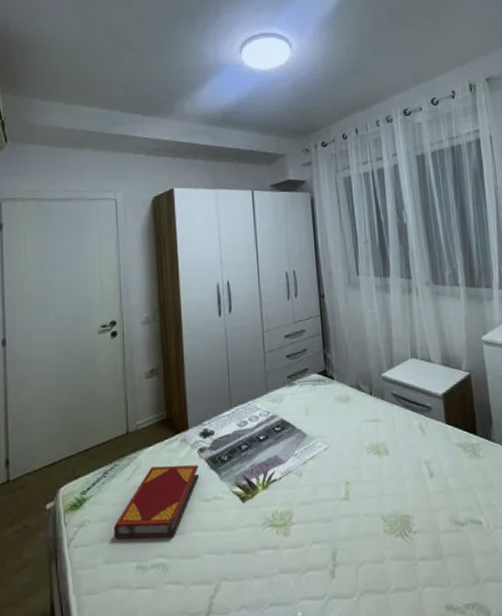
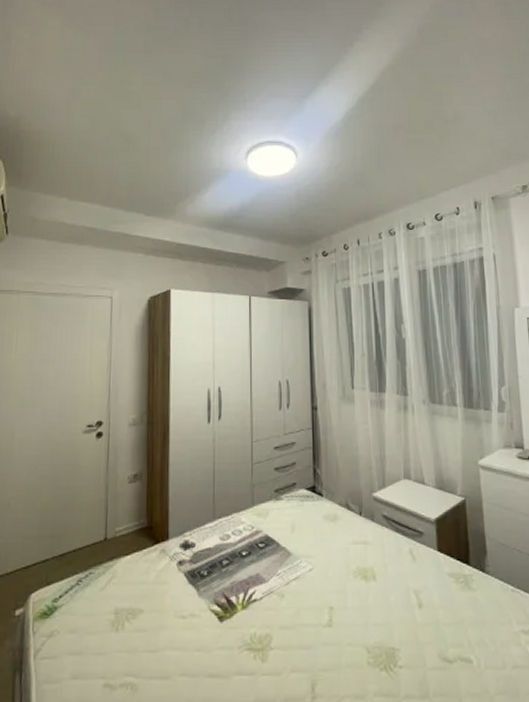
hardback book: present [113,465,200,539] -> none [83,577,177,655]

